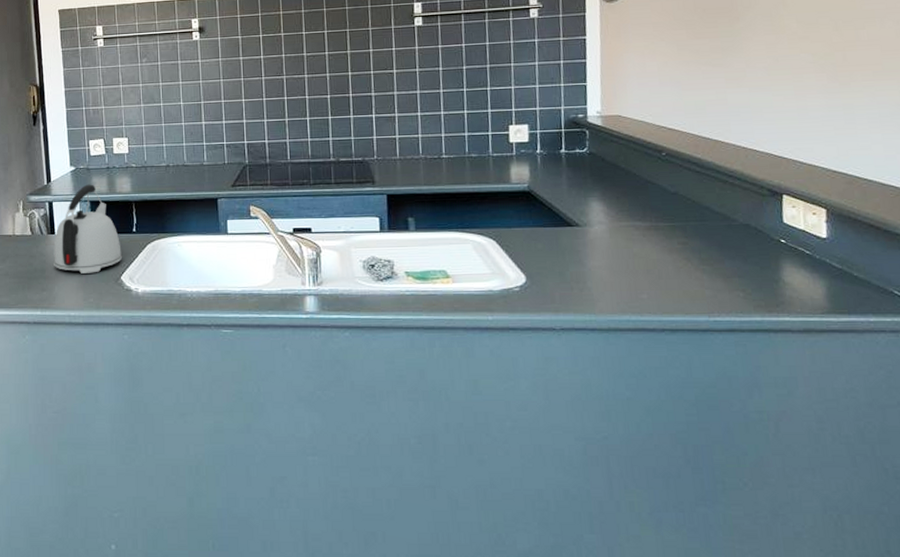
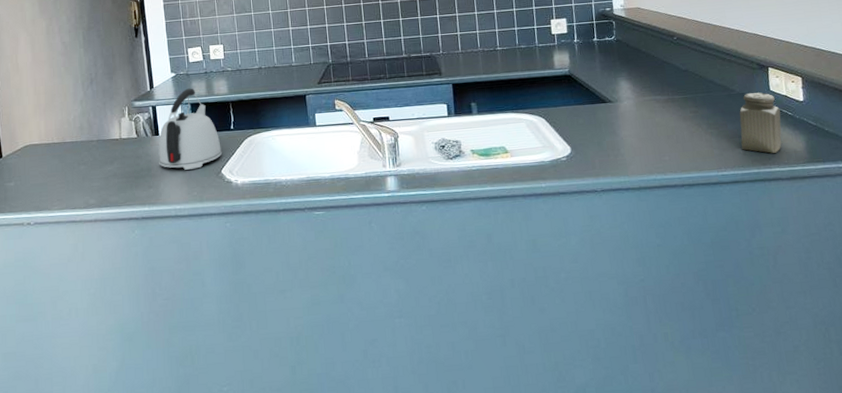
salt shaker: none [741,224,796,299] -> present [739,92,782,153]

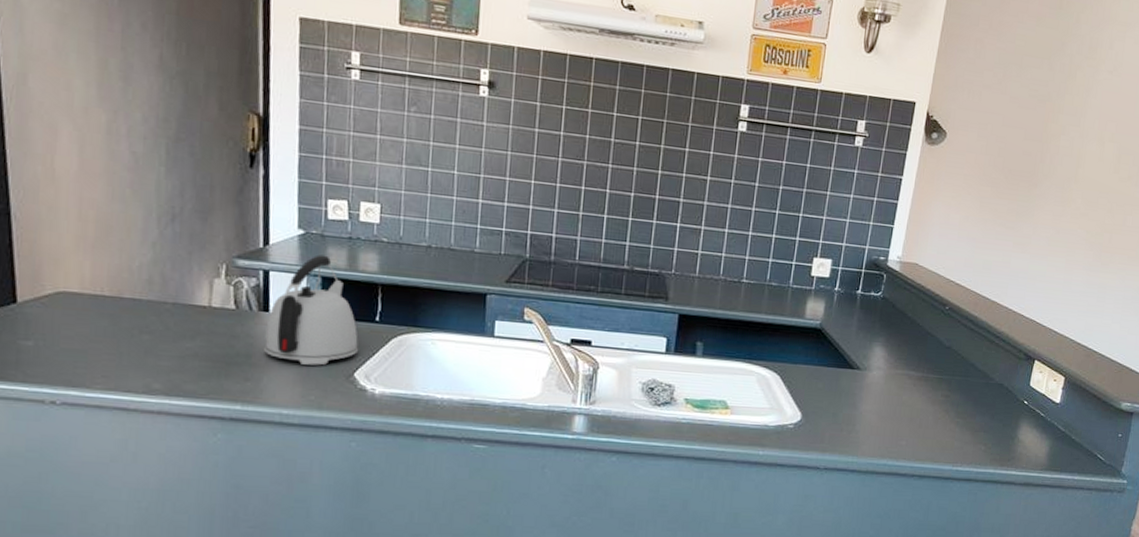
salt shaker: present [739,92,782,153] -> none [983,385,1034,455]

